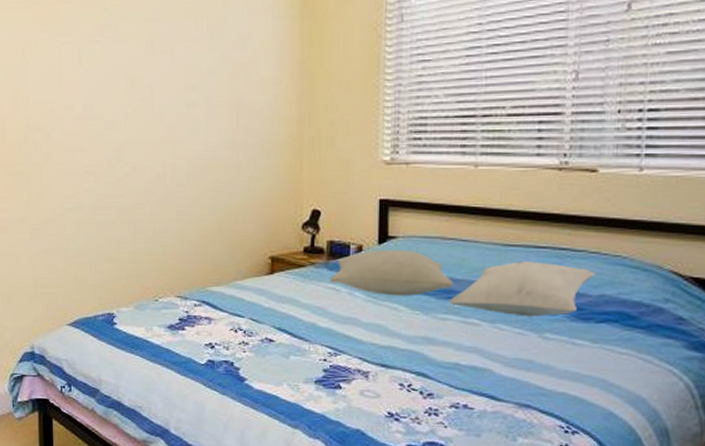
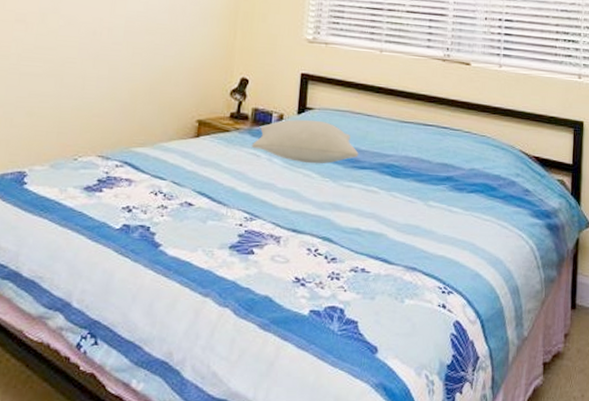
cushion: present [449,260,597,317] -> none [354,136,469,186]

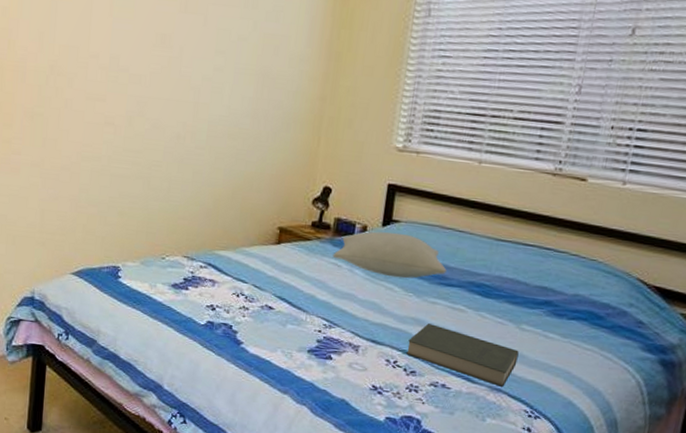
book: none [326,208,429,265] -> present [406,323,519,387]

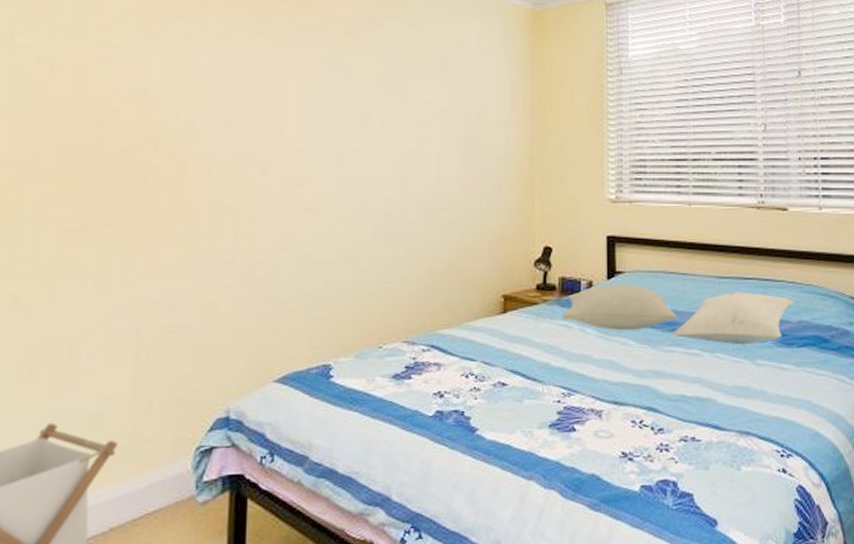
book: present [406,323,519,387] -> none [651,374,760,429]
cushion: none [440,255,574,310] -> present [673,291,795,345]

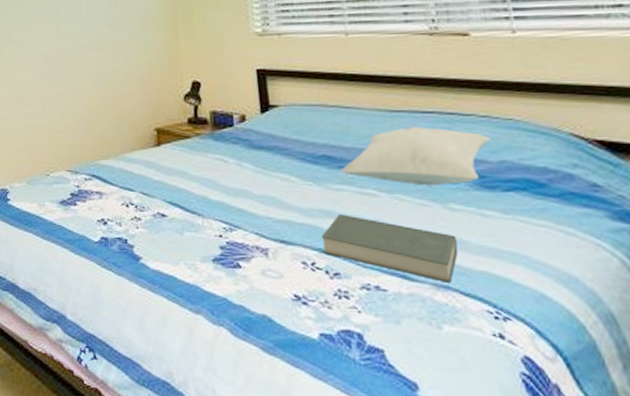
pillow: present [562,284,676,331] -> none [216,118,343,166]
book: none [651,374,760,429] -> present [321,214,458,283]

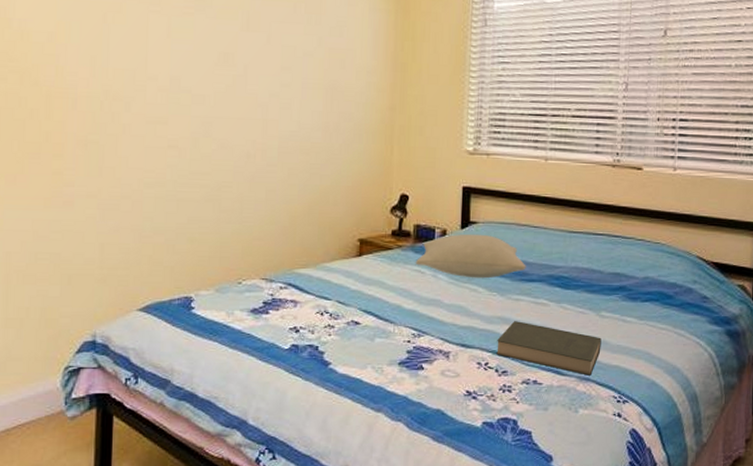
pillow: none [216,118,343,166] -> present [415,233,526,279]
cushion: present [341,126,492,186] -> none [522,245,642,297]

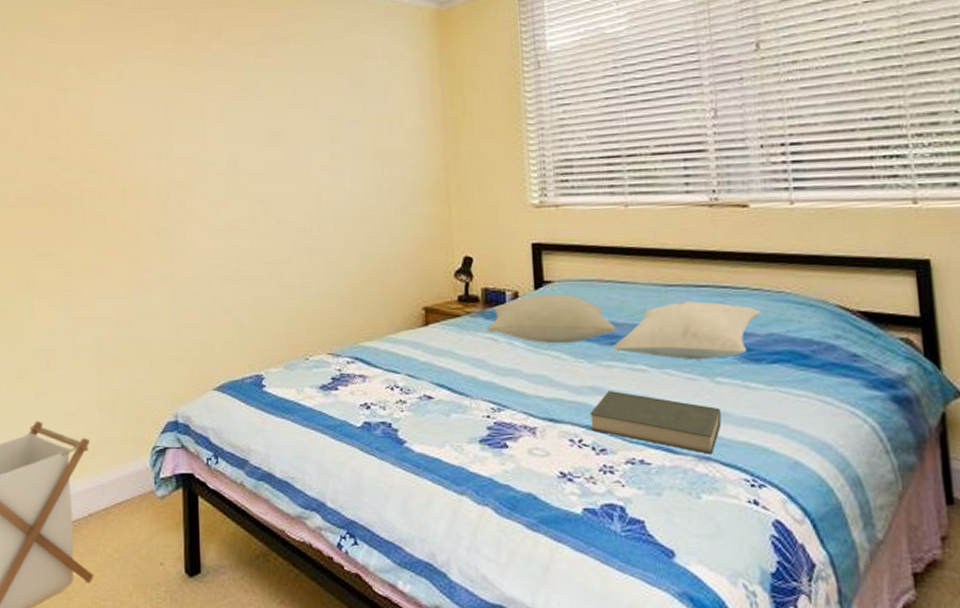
cushion: none [522,245,642,297] -> present [612,300,762,360]

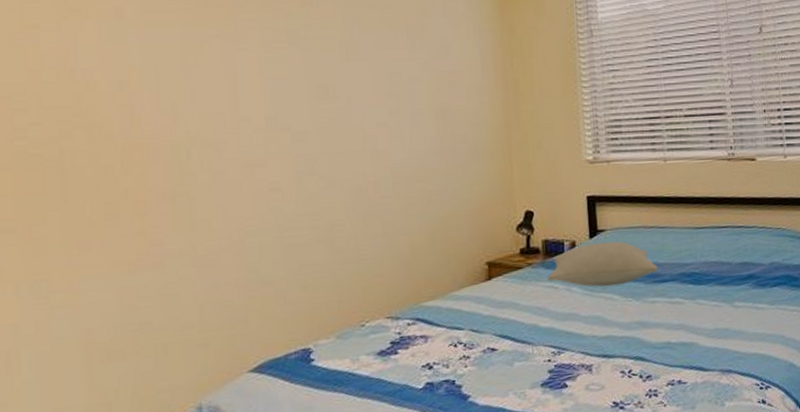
book: present [590,391,722,454] -> none [638,323,739,367]
cushion: present [612,300,762,360] -> none [655,239,766,290]

